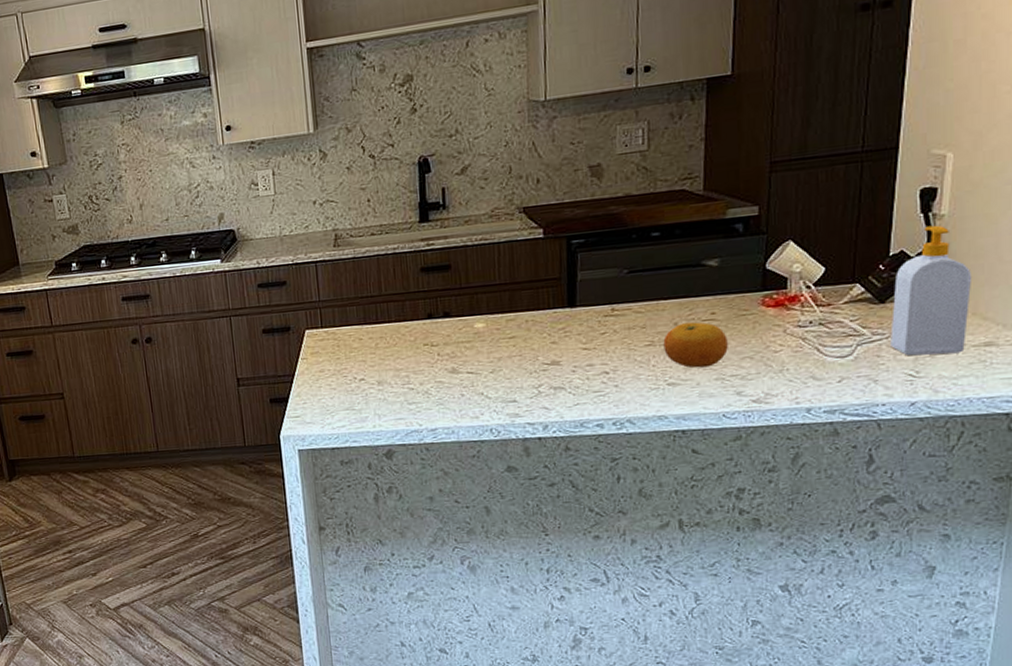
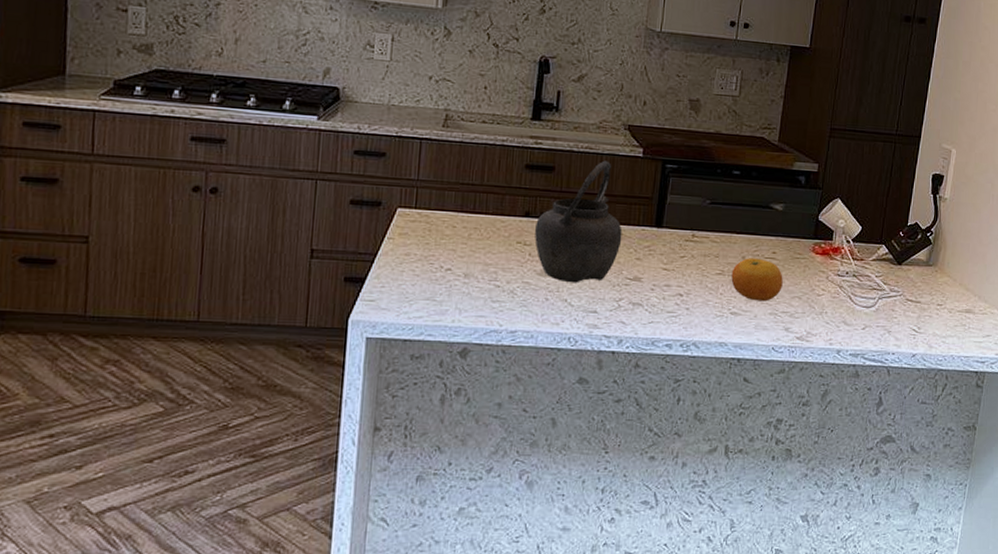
kettle: none [440,248,533,376] -> present [535,160,623,283]
soap bottle: present [890,225,973,356] -> none [902,205,962,316]

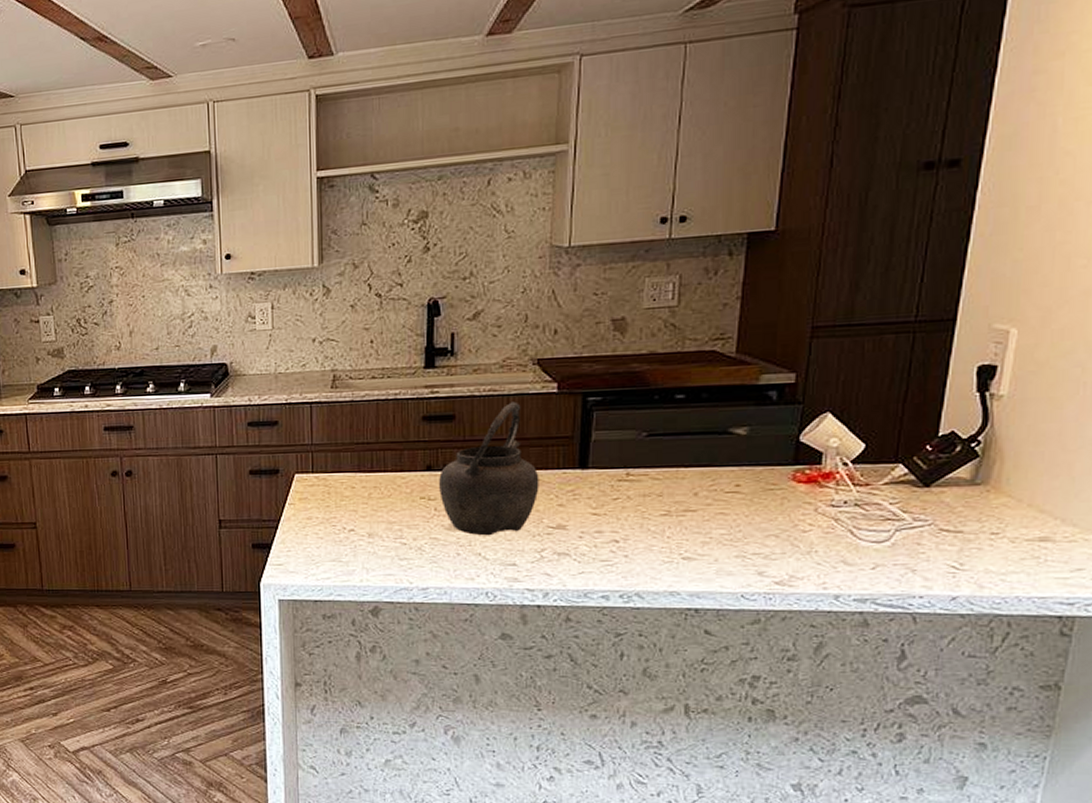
fruit: present [731,258,783,302] -> none [681,493,752,543]

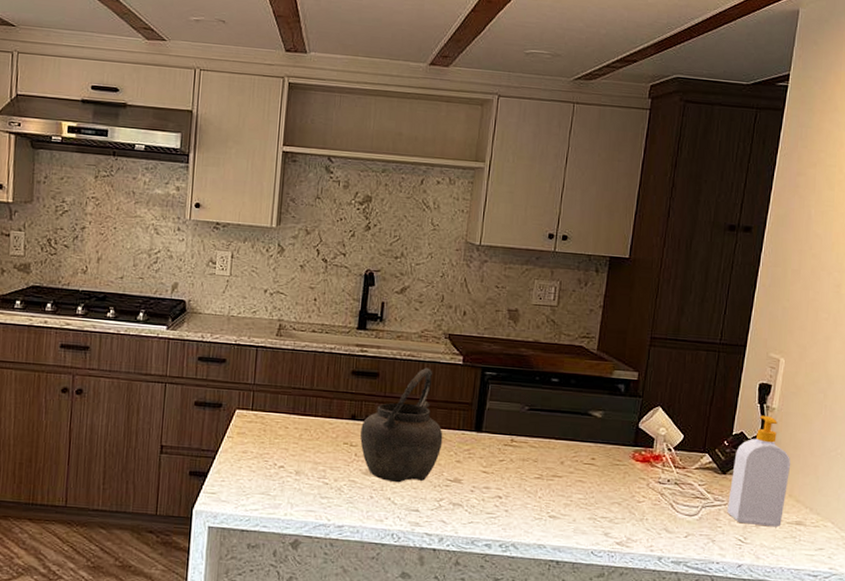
soap bottle: none [933,406,1031,547] -> present [727,415,791,527]

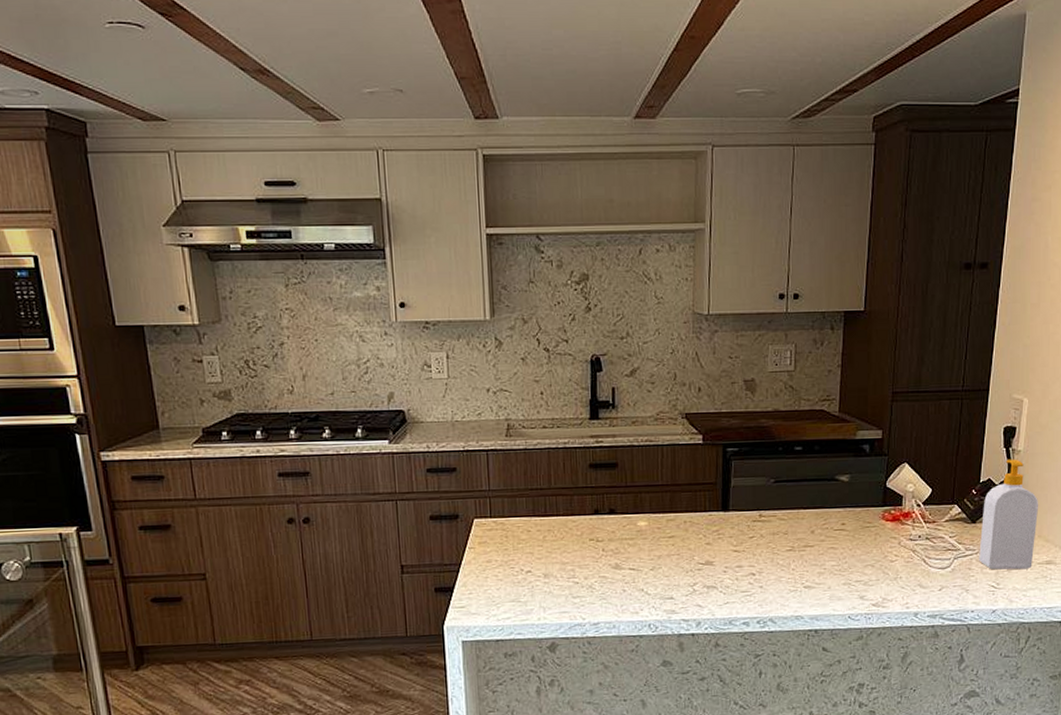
kettle: present [360,367,443,483] -> none [605,451,690,573]

